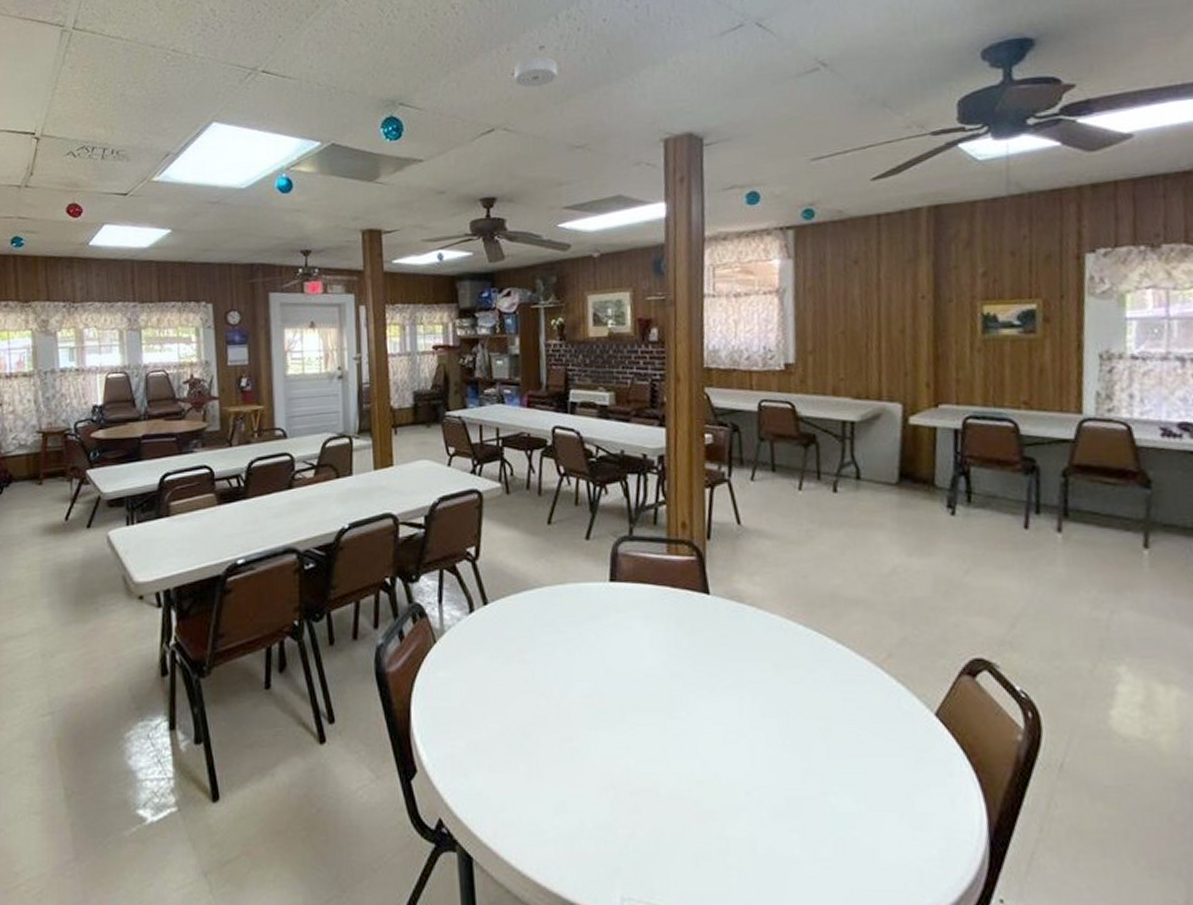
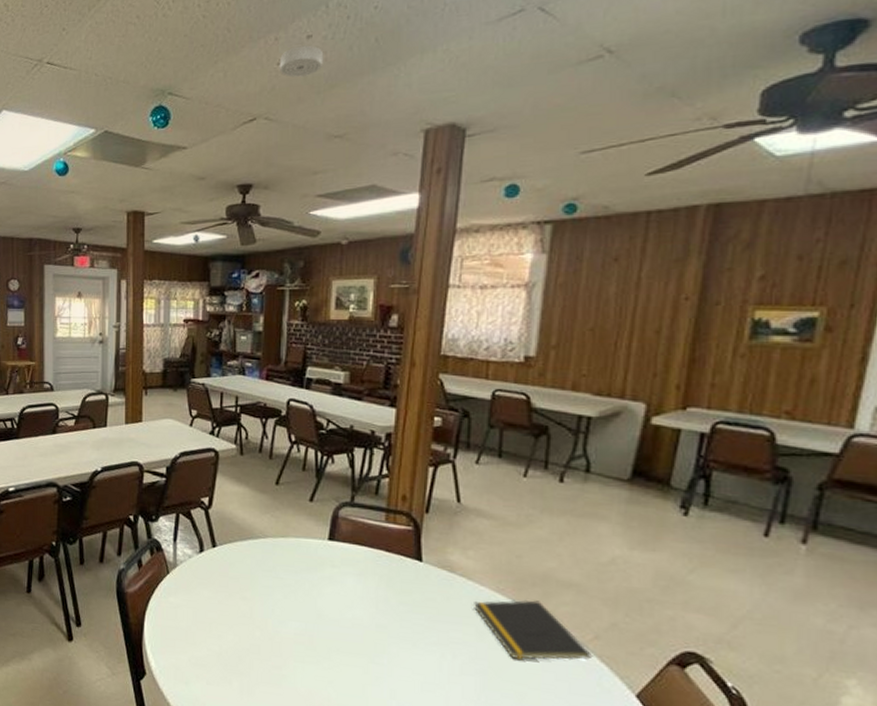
notepad: none [766,623,888,692] -> present [474,599,591,660]

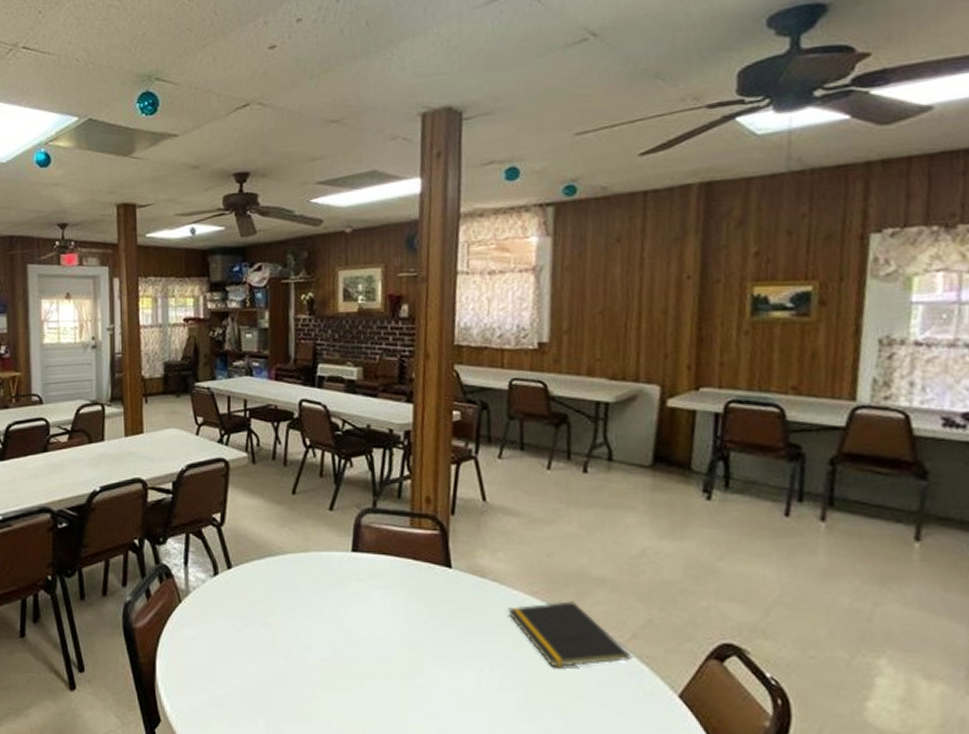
smoke detector: present [279,45,324,78] -> none [269,28,315,62]

